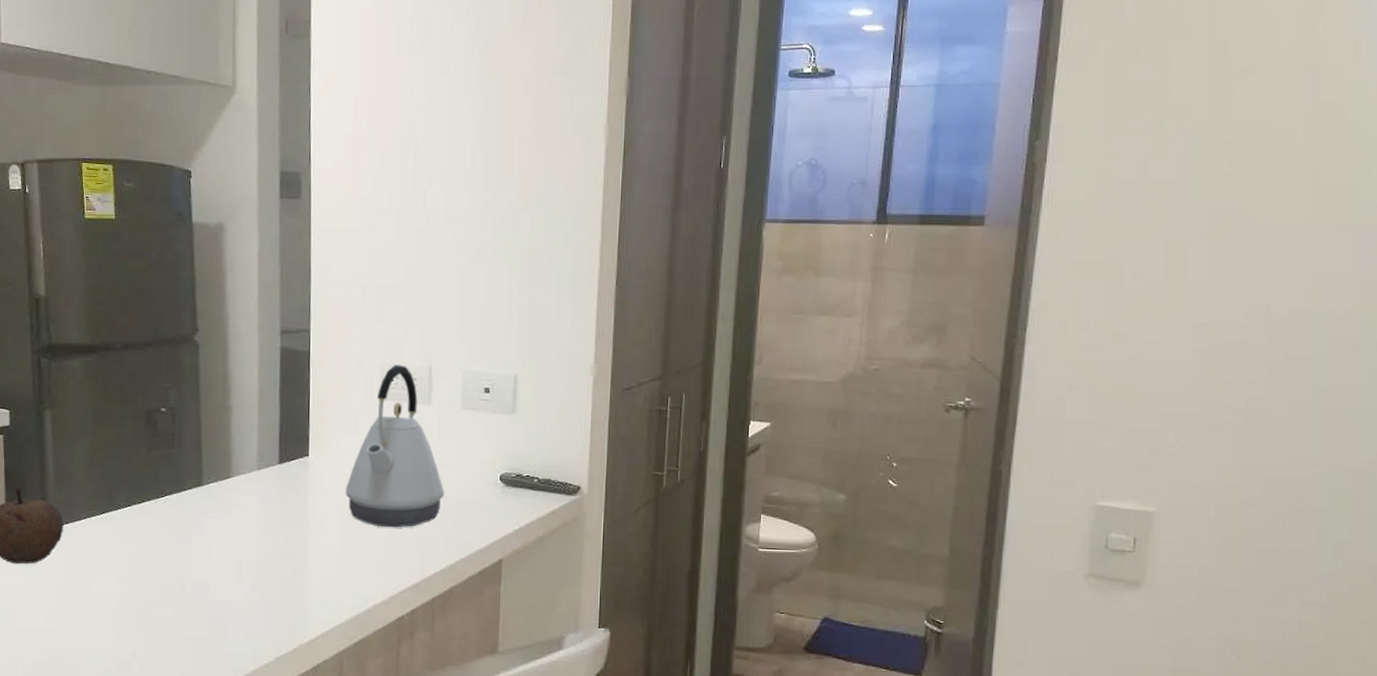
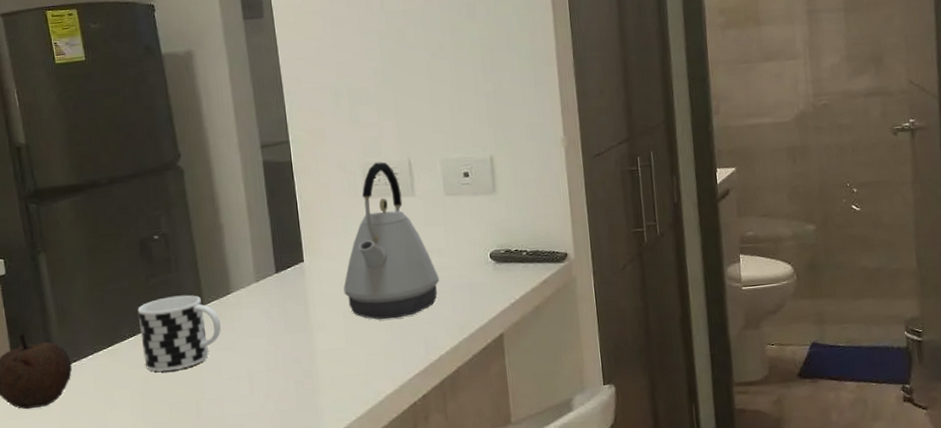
cup: none [135,472,218,548] -> present [137,295,222,372]

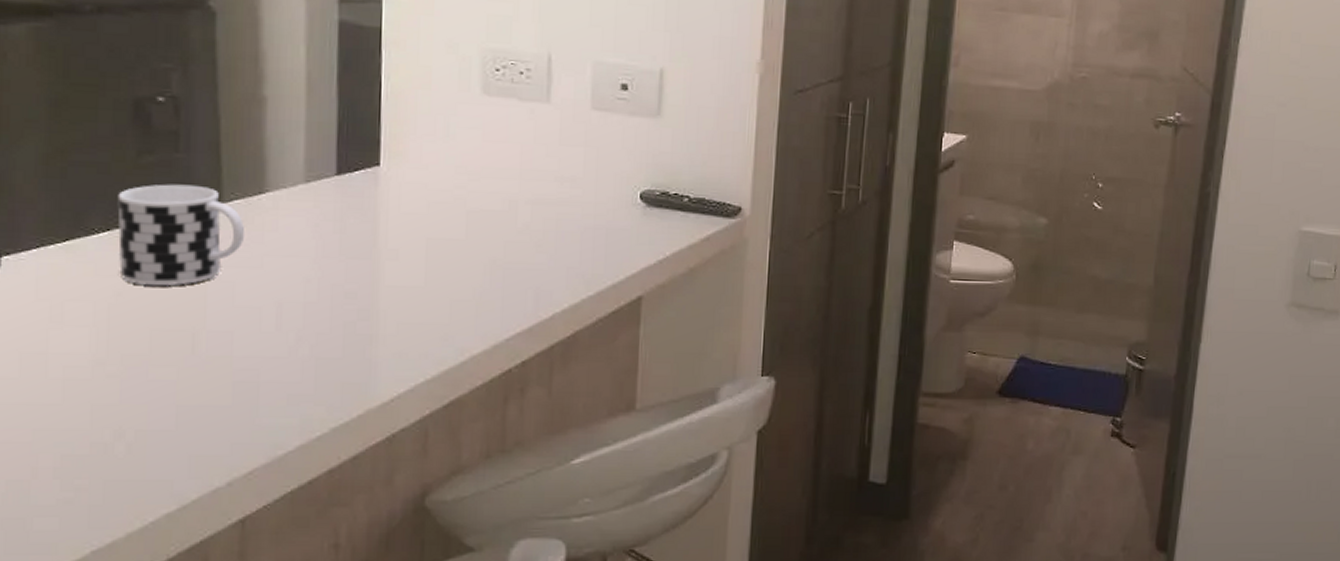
kettle: present [343,162,439,320] -> none [432,50,567,258]

